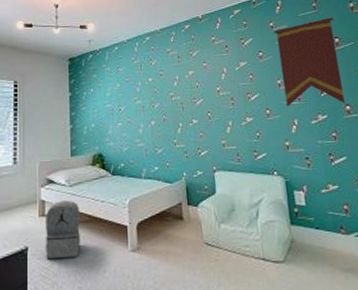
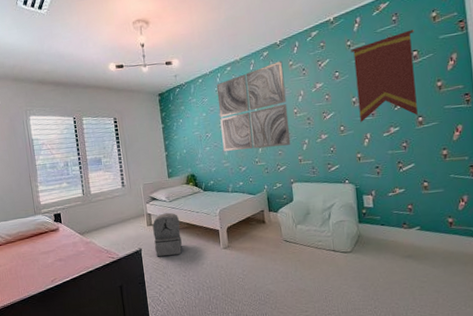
wall art: none [133,35,214,129] -> present [216,61,291,151]

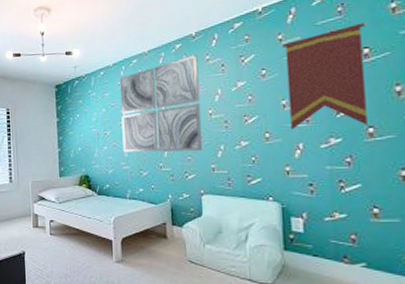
backpack: present [152,212,182,256] -> none [39,215,70,263]

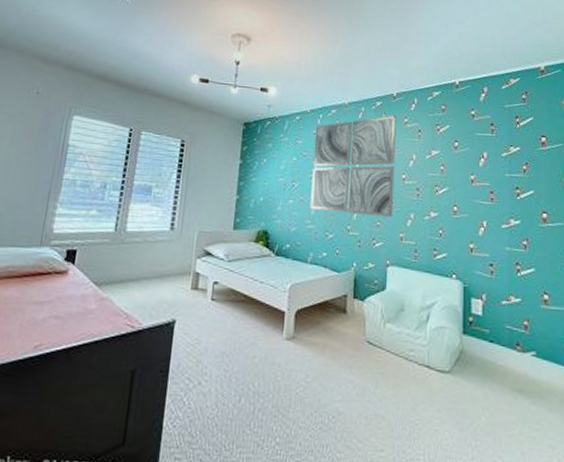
pennant: present [282,22,368,129] -> none [474,113,544,211]

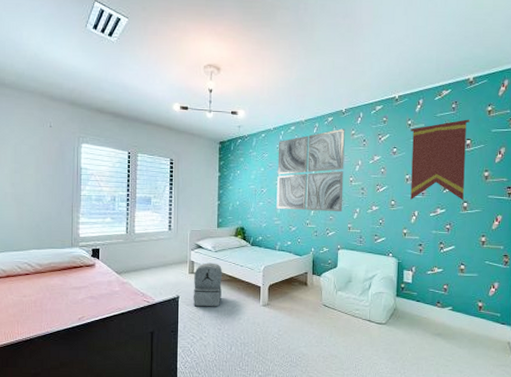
backpack: none [193,275,236,337] -> present [193,262,222,306]
pennant: none [474,113,544,211] -> present [410,119,470,201]

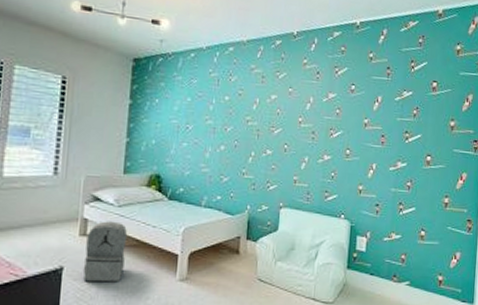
wall art: present [276,128,345,211] -> none [205,55,296,160]
pennant: present [410,119,470,201] -> none [368,57,437,154]

